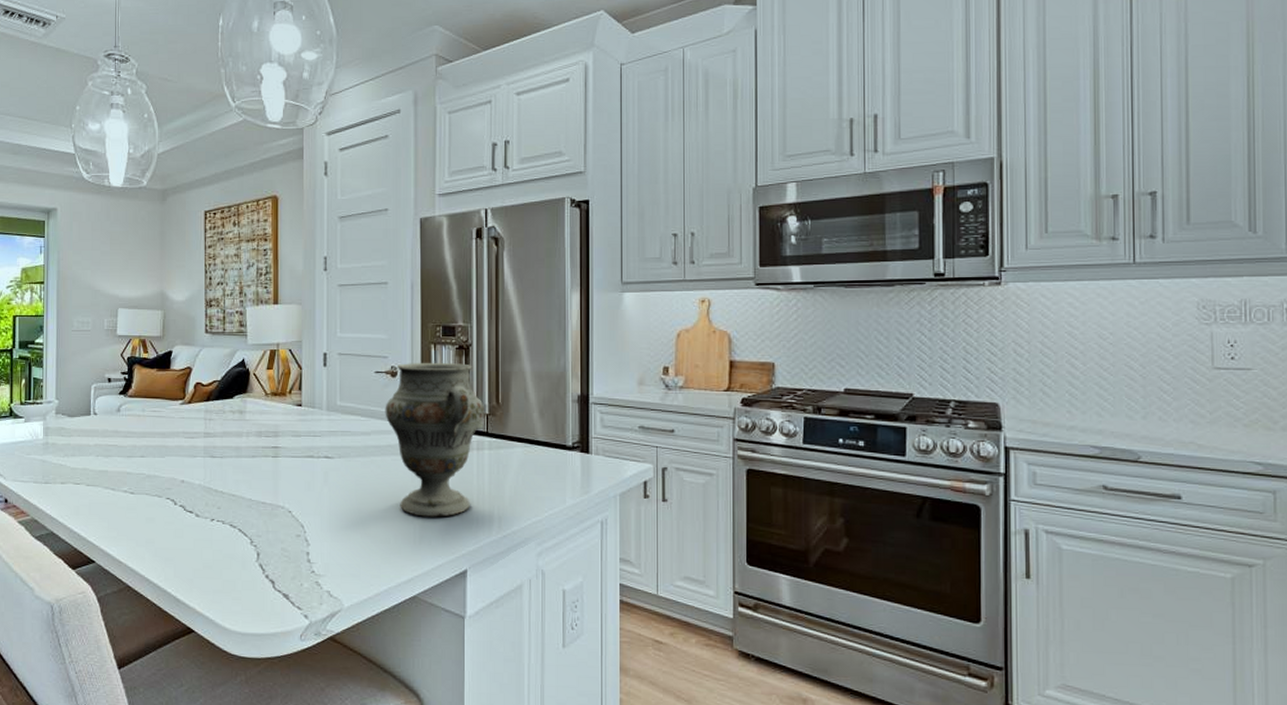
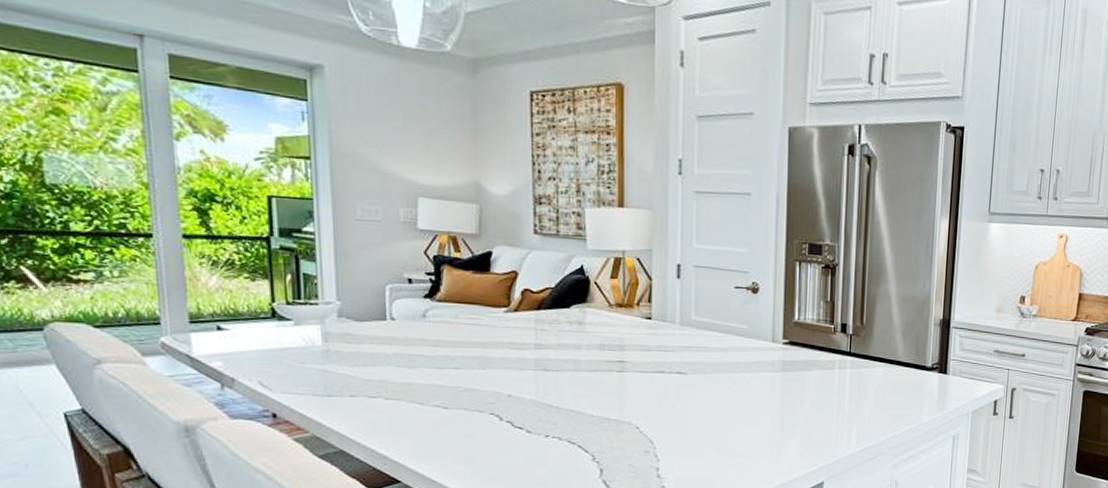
decorative vase: present [385,362,485,517] -> none [744,279,849,433]

